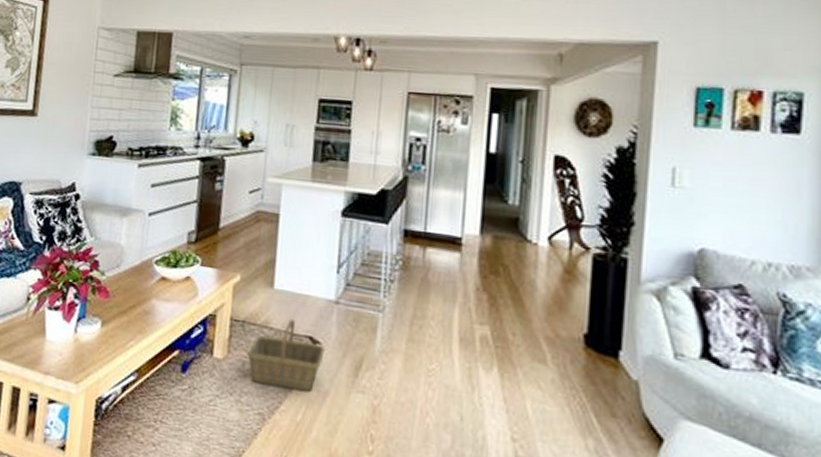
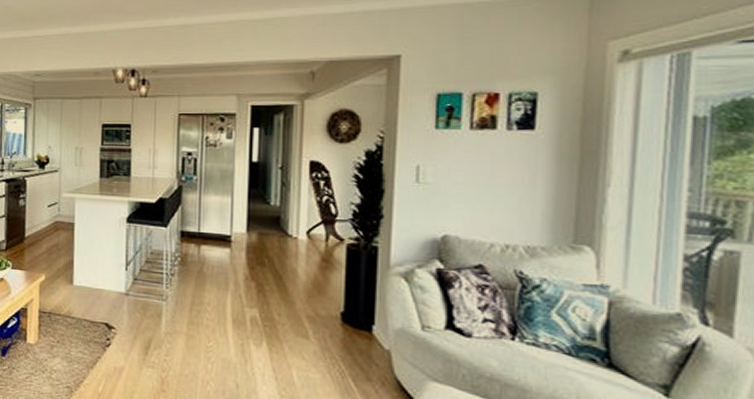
basket: present [247,318,325,393] -> none [54,309,119,369]

